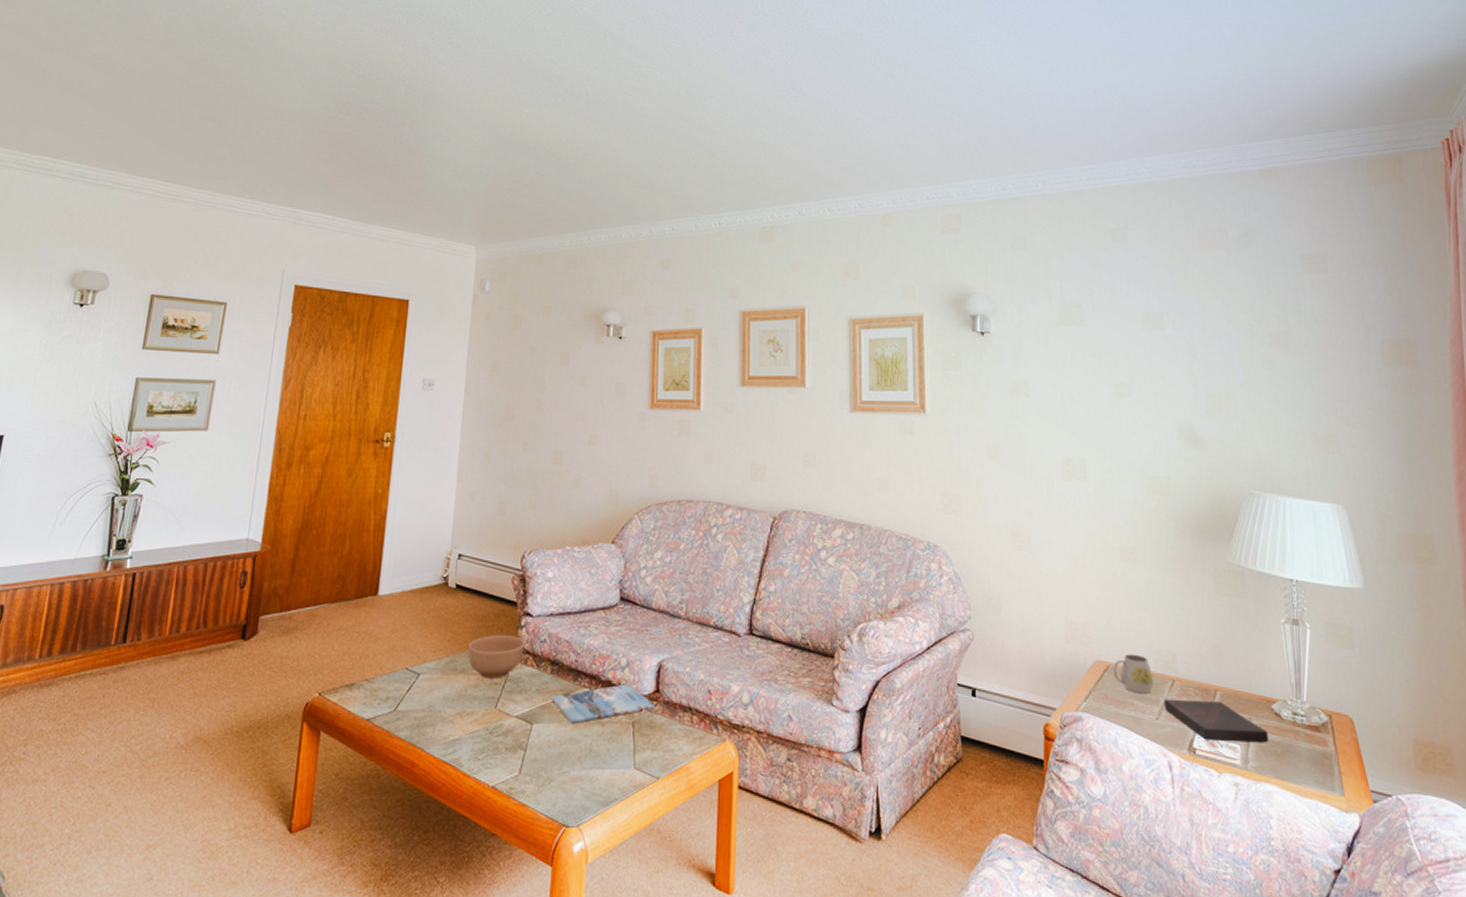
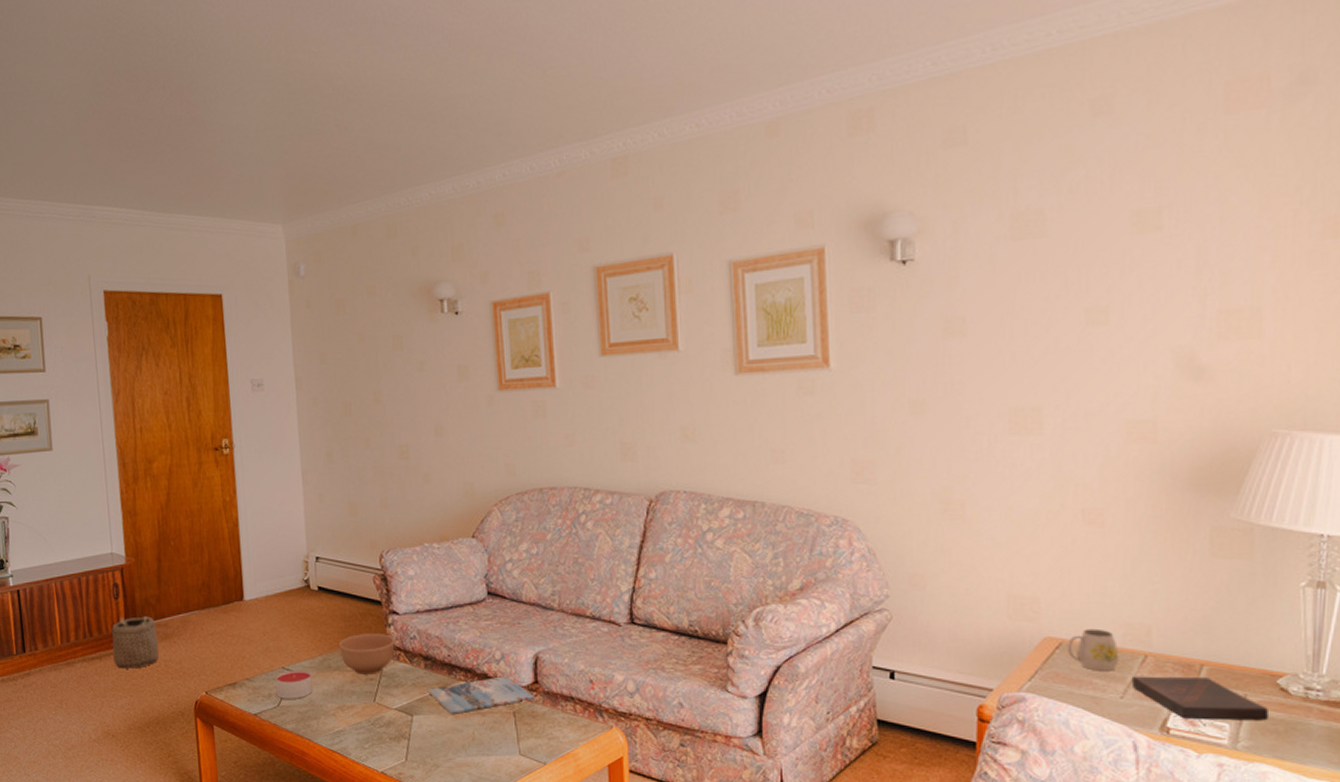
basket: none [224,607,279,665] -> present [112,616,159,669]
candle: none [394,672,435,703] -> present [276,670,313,699]

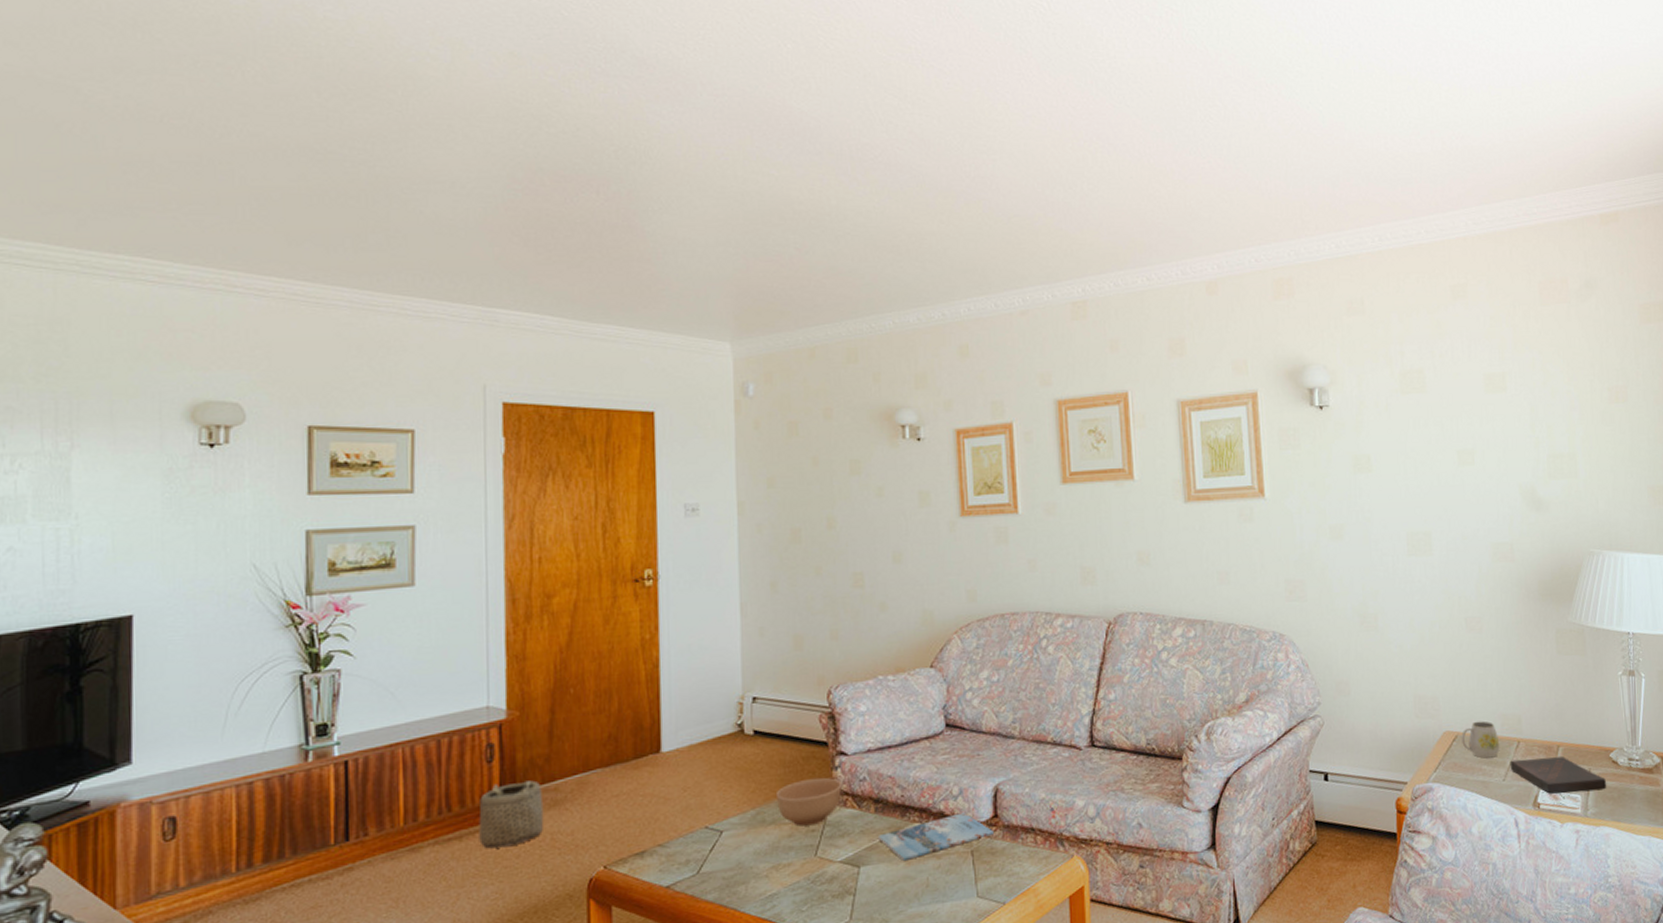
candle: present [276,670,313,699] -> none [696,828,742,865]

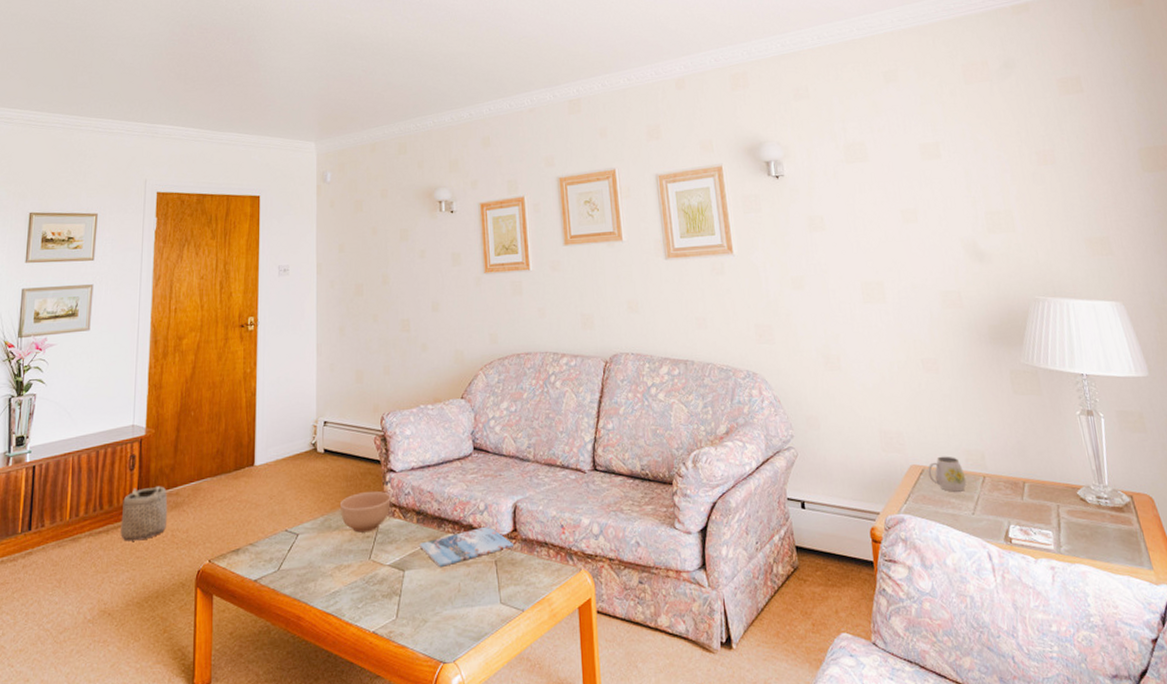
book: present [1510,757,1606,794] -> none [977,493,1077,529]

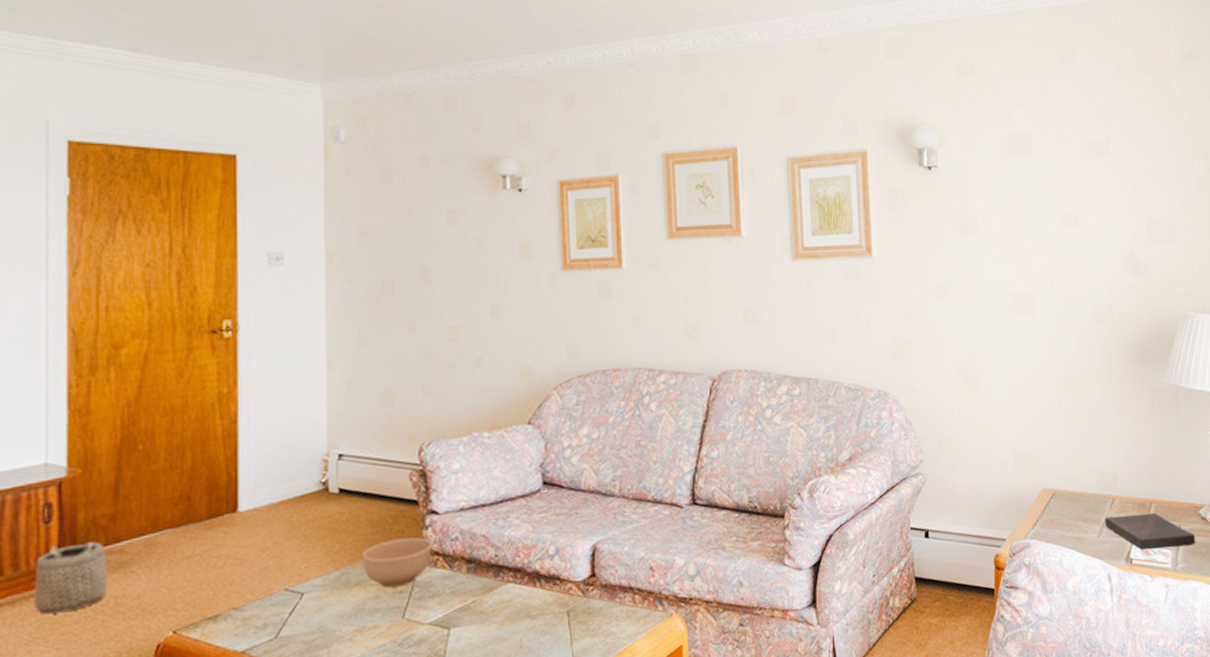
magazine: present [419,526,513,567] -> none [469,572,590,622]
mug: present [928,456,967,492] -> none [1059,478,1096,515]
book: none [977,493,1077,529] -> present [1104,513,1195,550]

